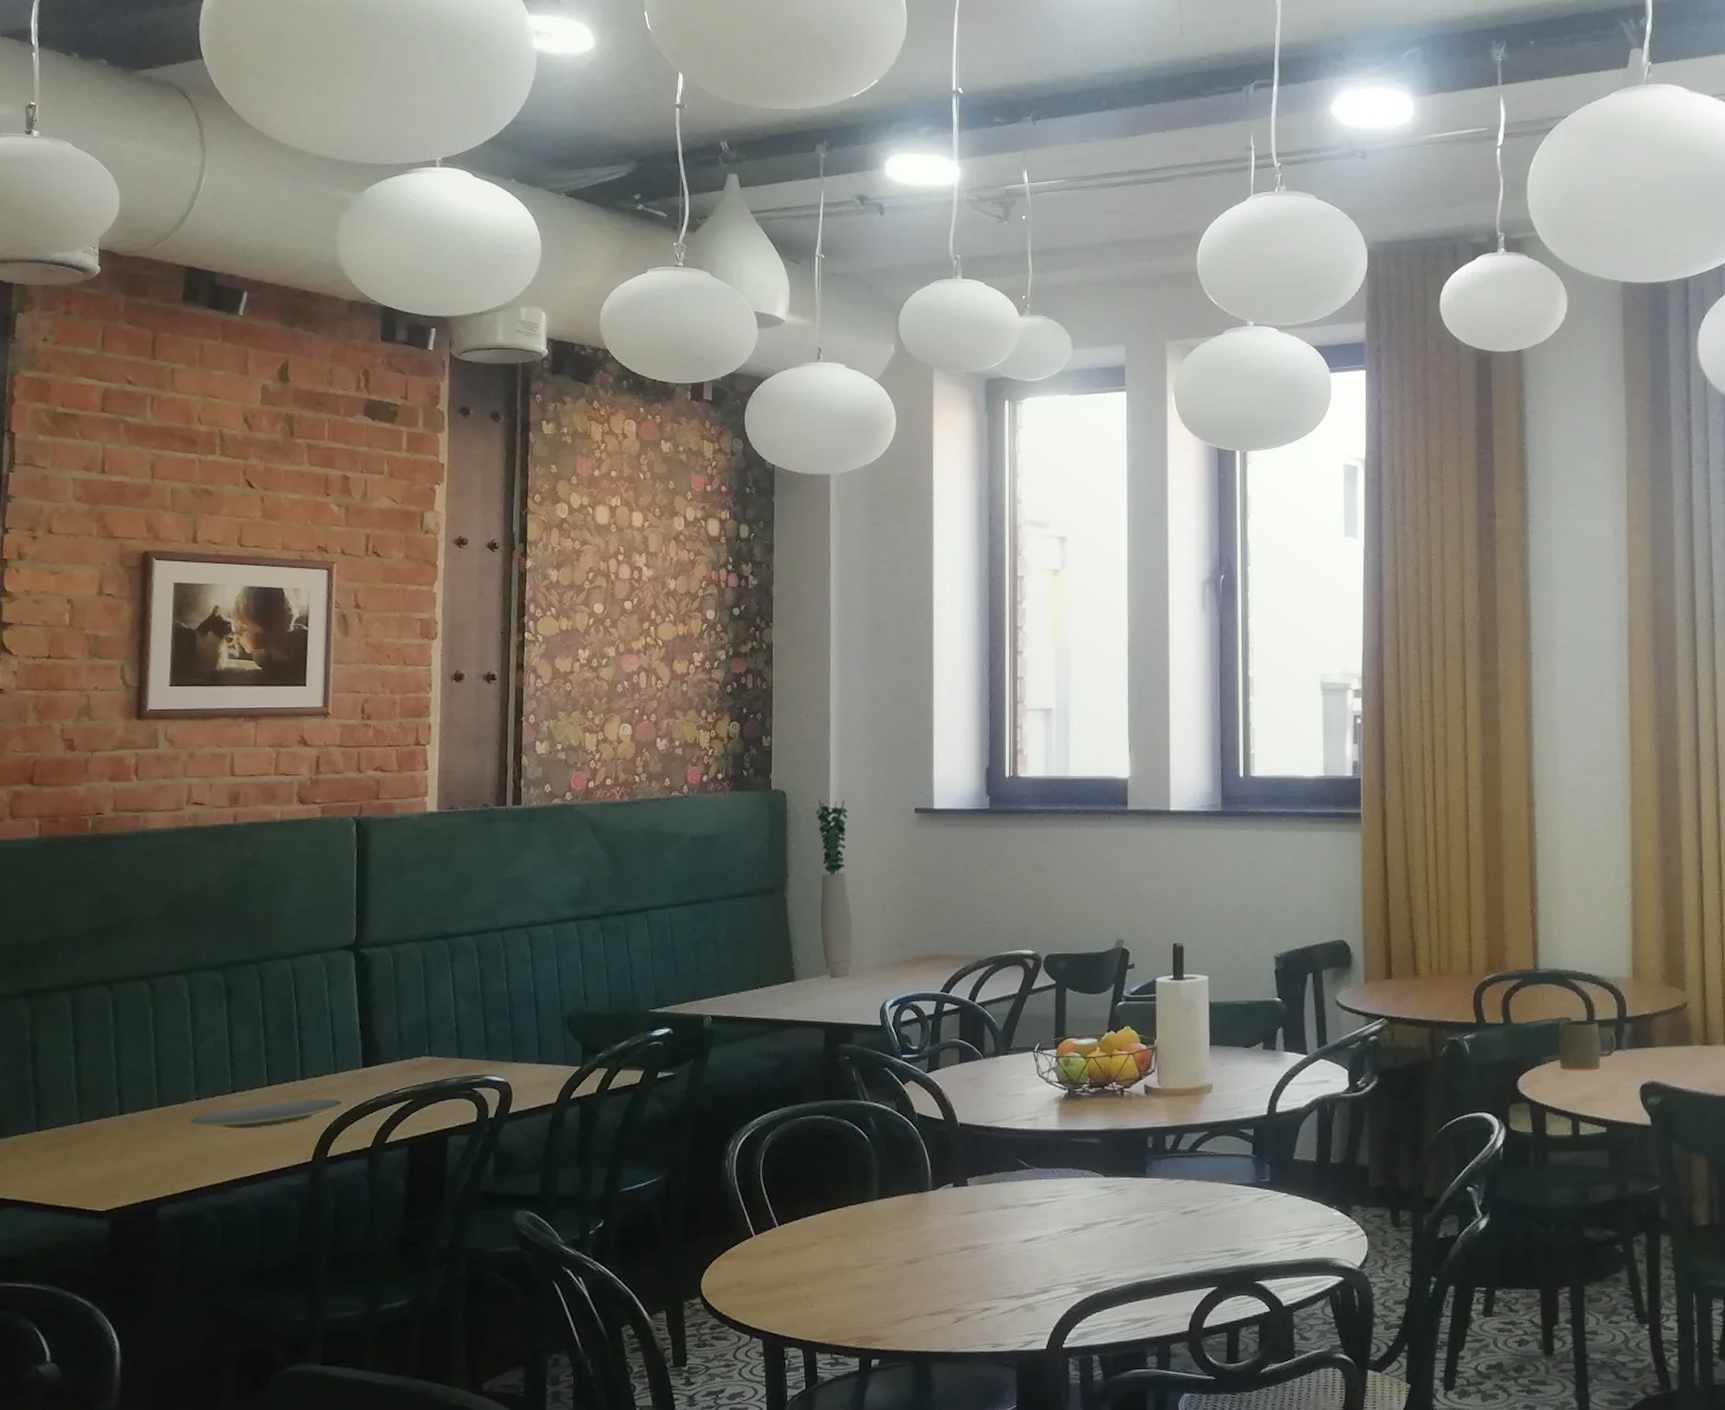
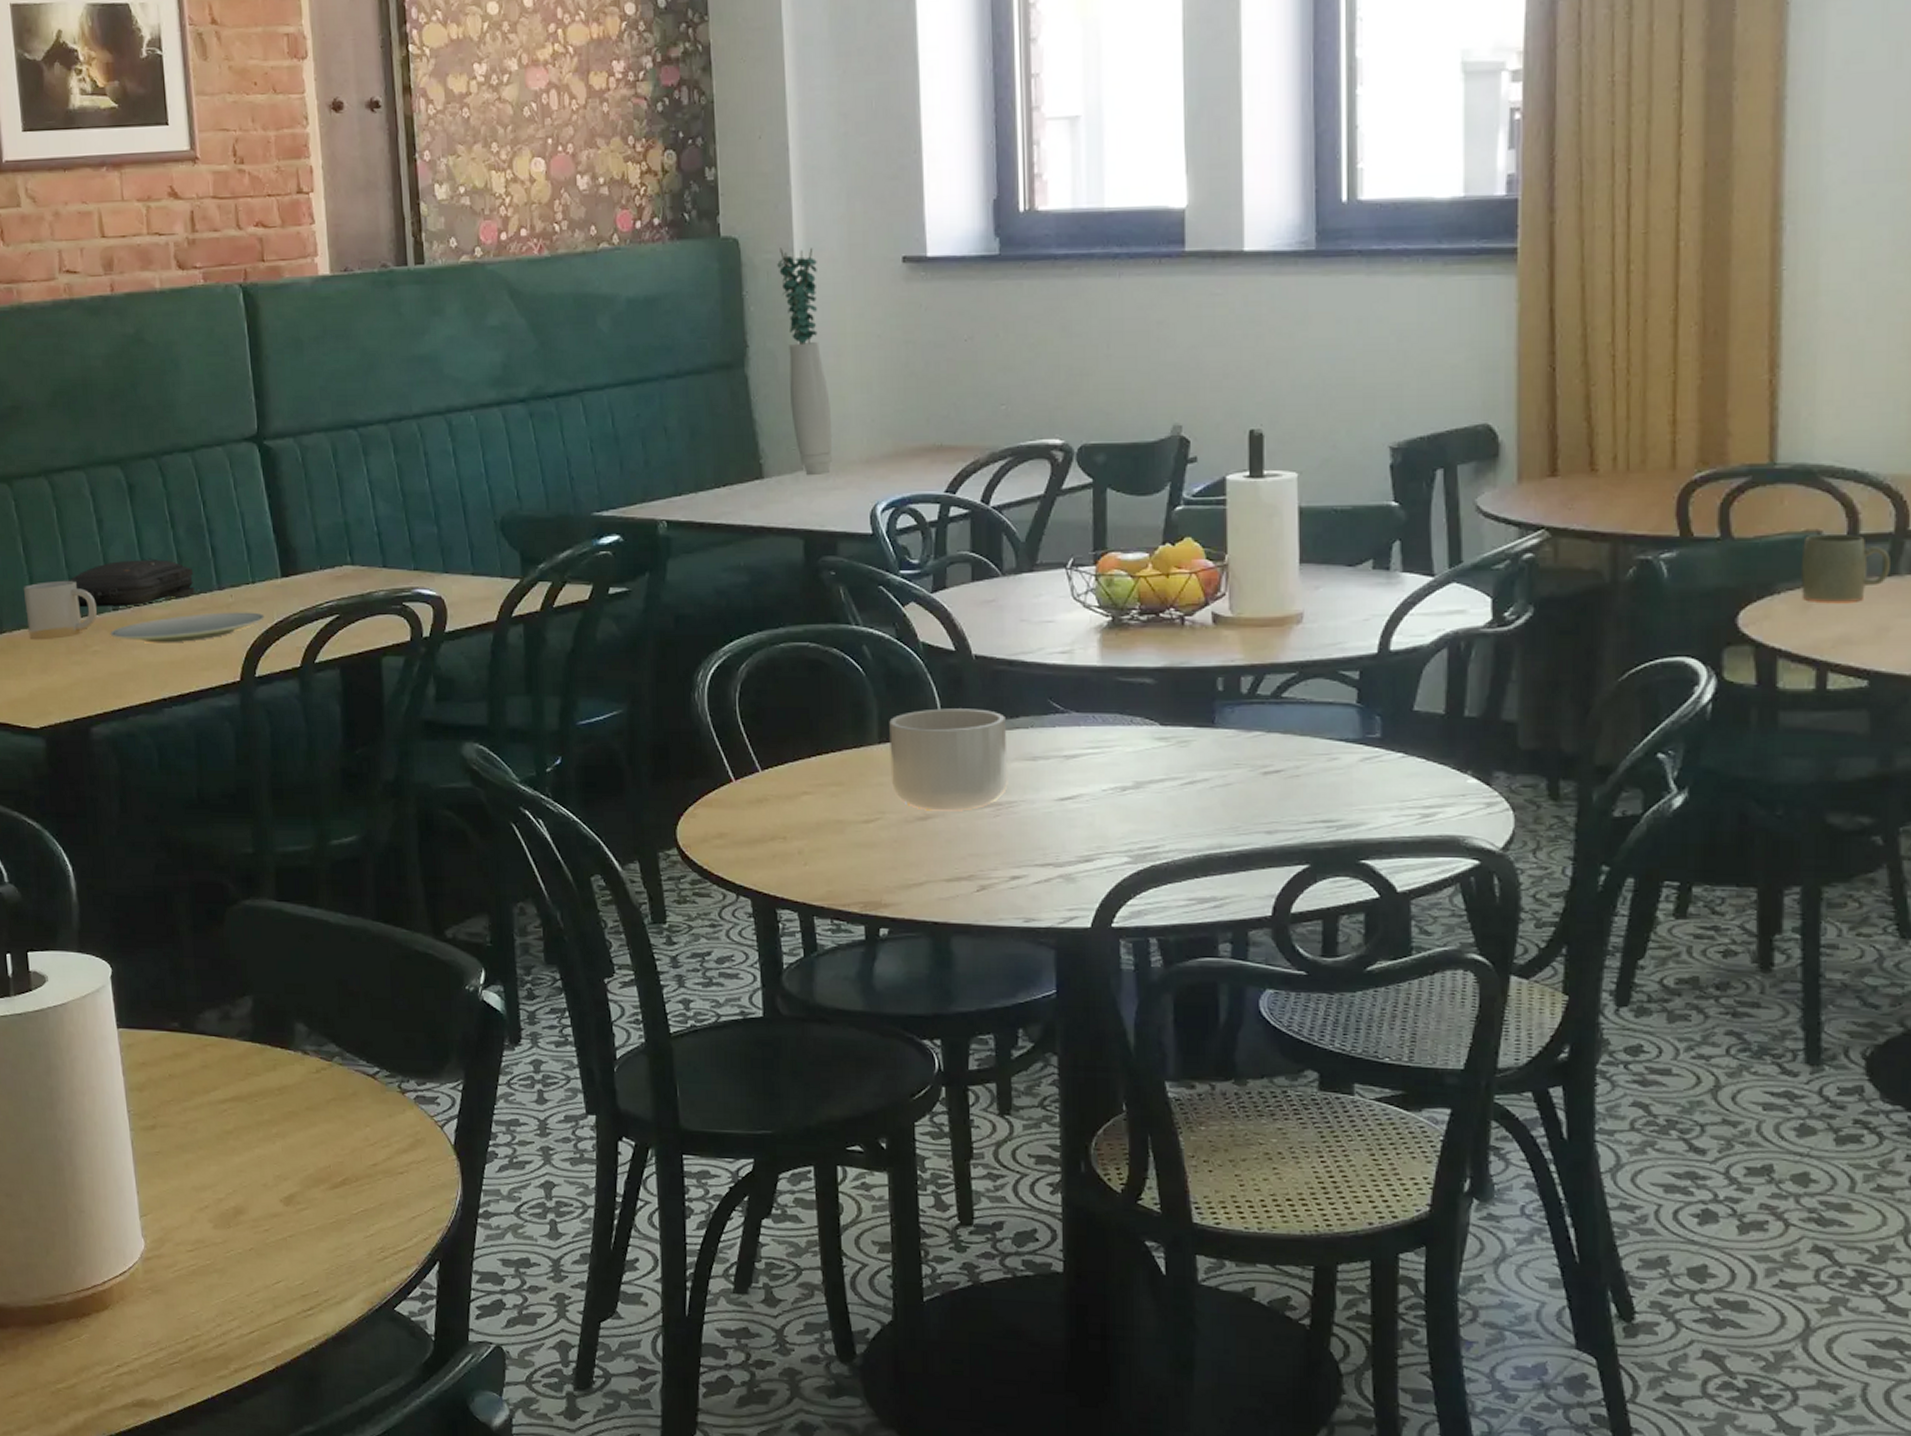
mug: none [108,1073,180,1129] -> present [23,580,97,640]
laptop bag: none [156,1052,279,1098] -> present [68,558,195,608]
cup: none [887,1167,983,1255] -> present [889,708,1008,811]

